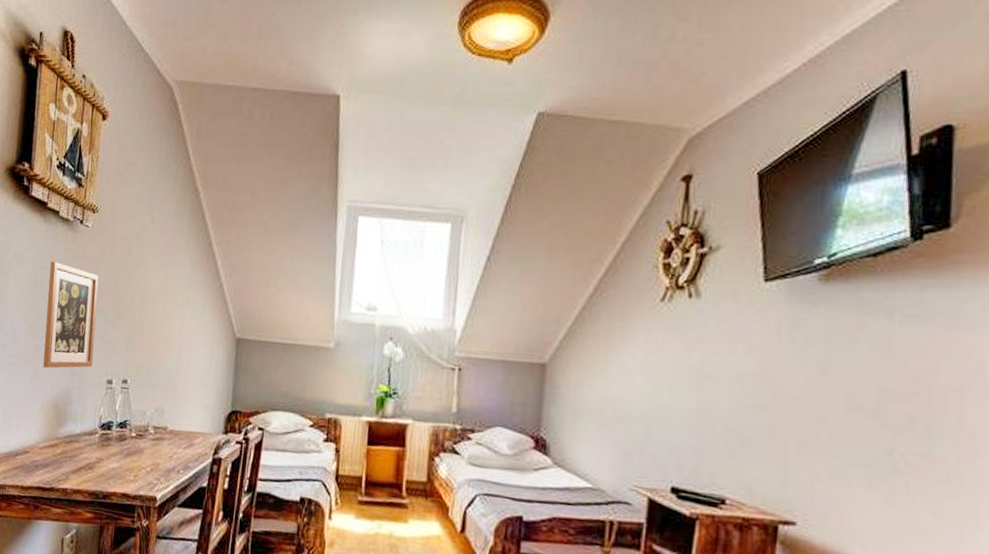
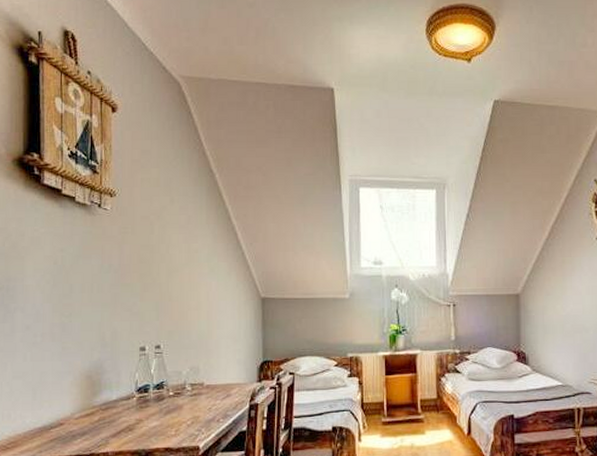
picture frame: present [43,261,99,368] -> none [70,243,124,343]

